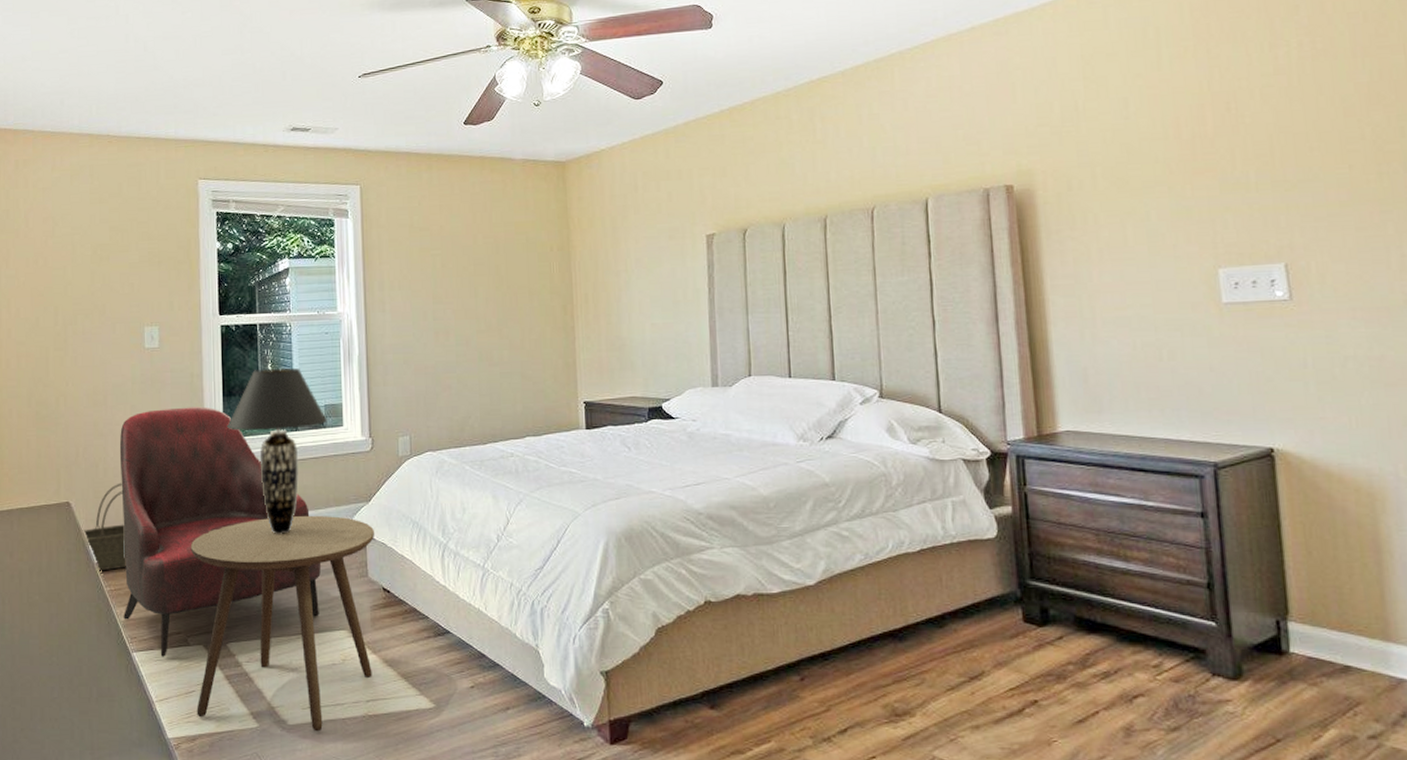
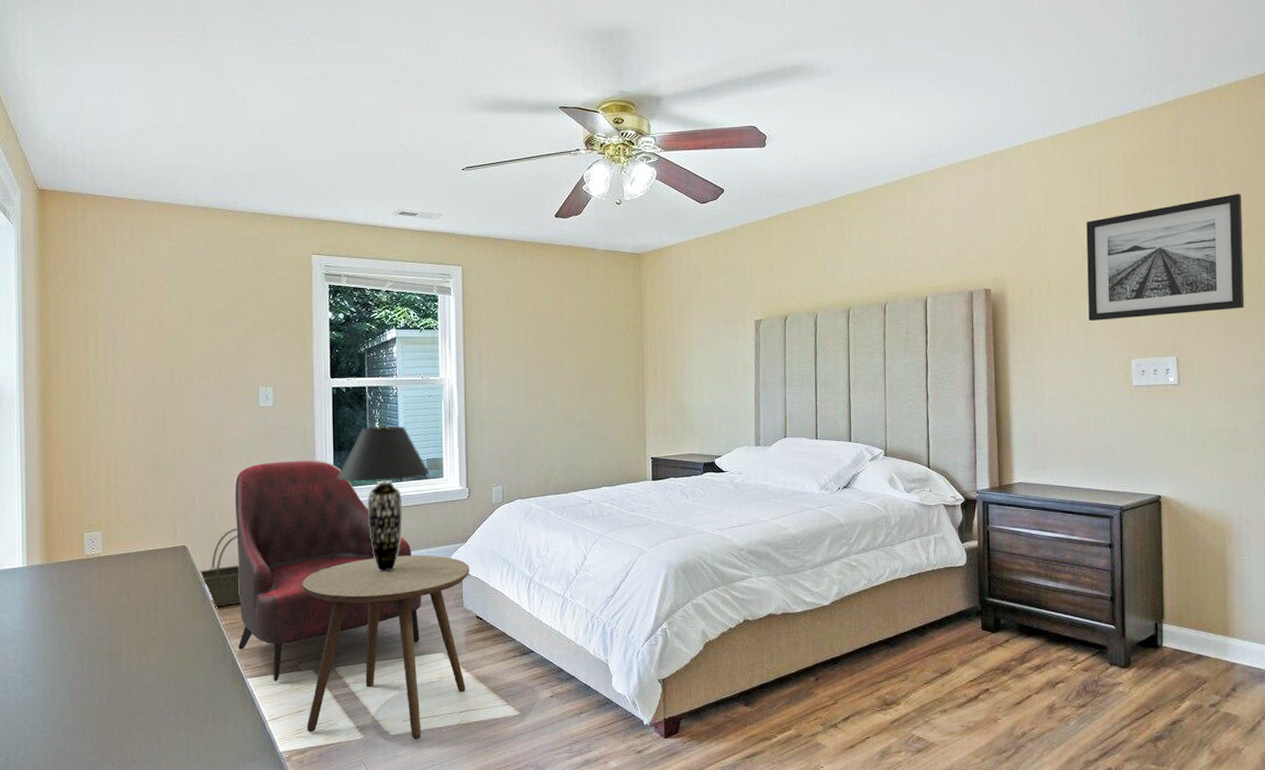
wall art: none [1142,45,1383,220] -> present [1086,193,1244,321]

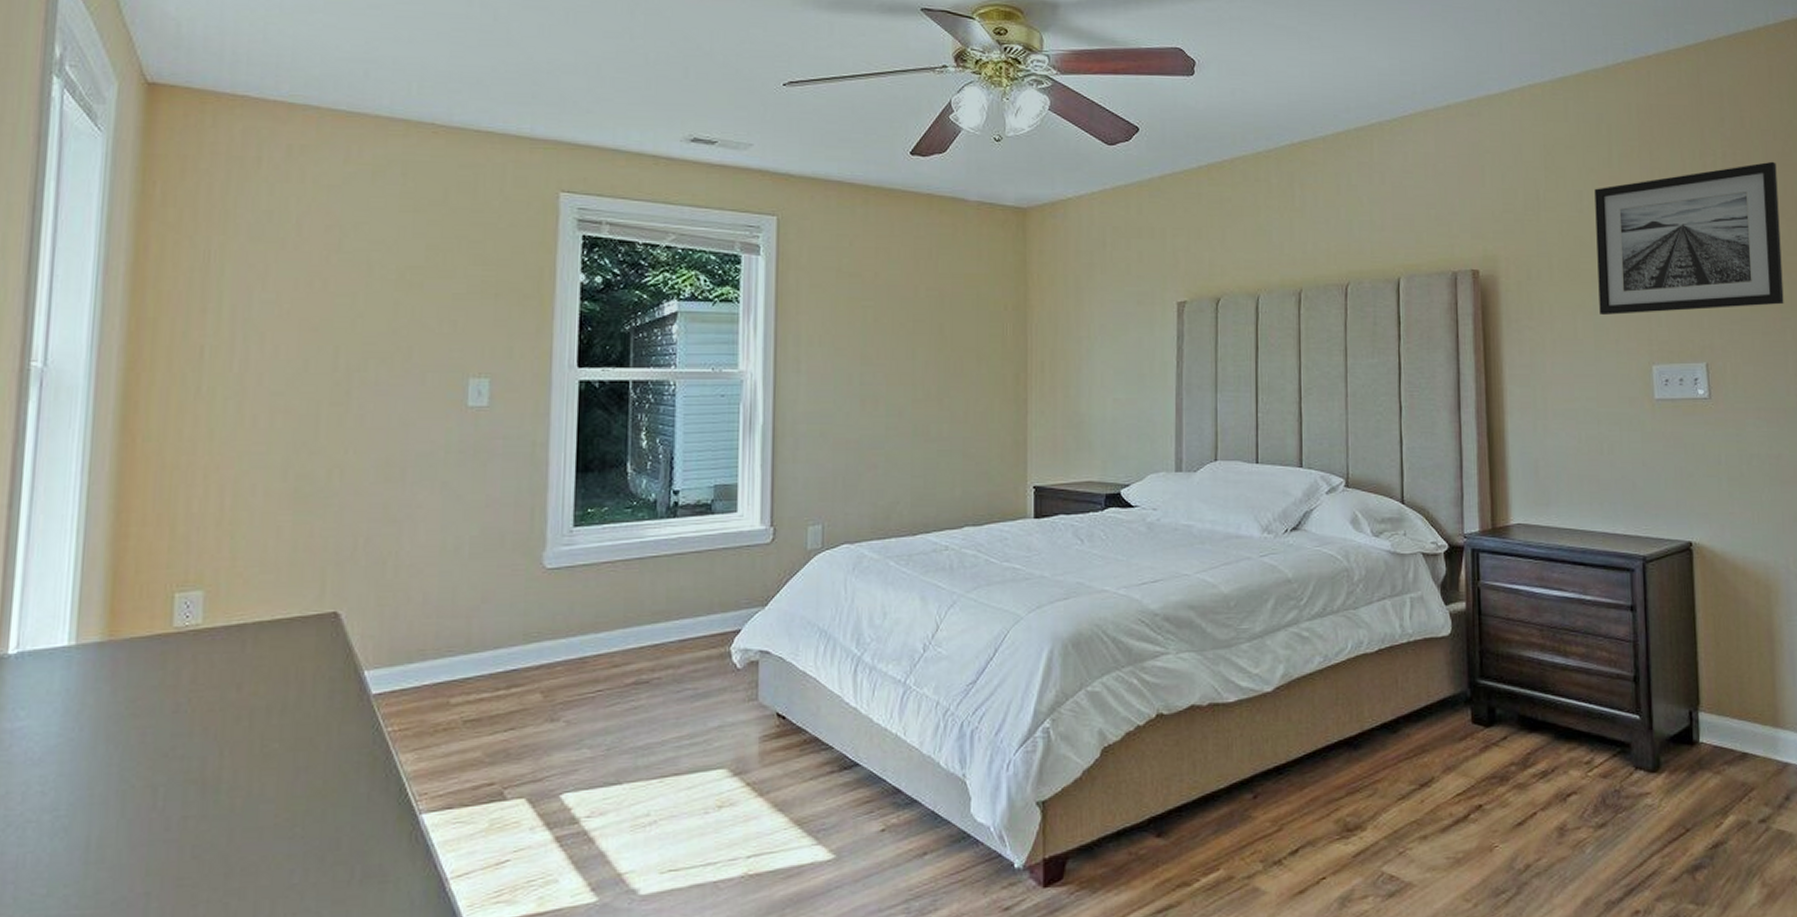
basket: present [198,528,241,607] -> none [354,585,421,706]
armchair: present [234,460,421,681] -> none [410,485,696,818]
side table: present [302,555,469,740] -> none [510,624,770,901]
table lamp: present [337,426,430,572] -> none [579,437,719,649]

